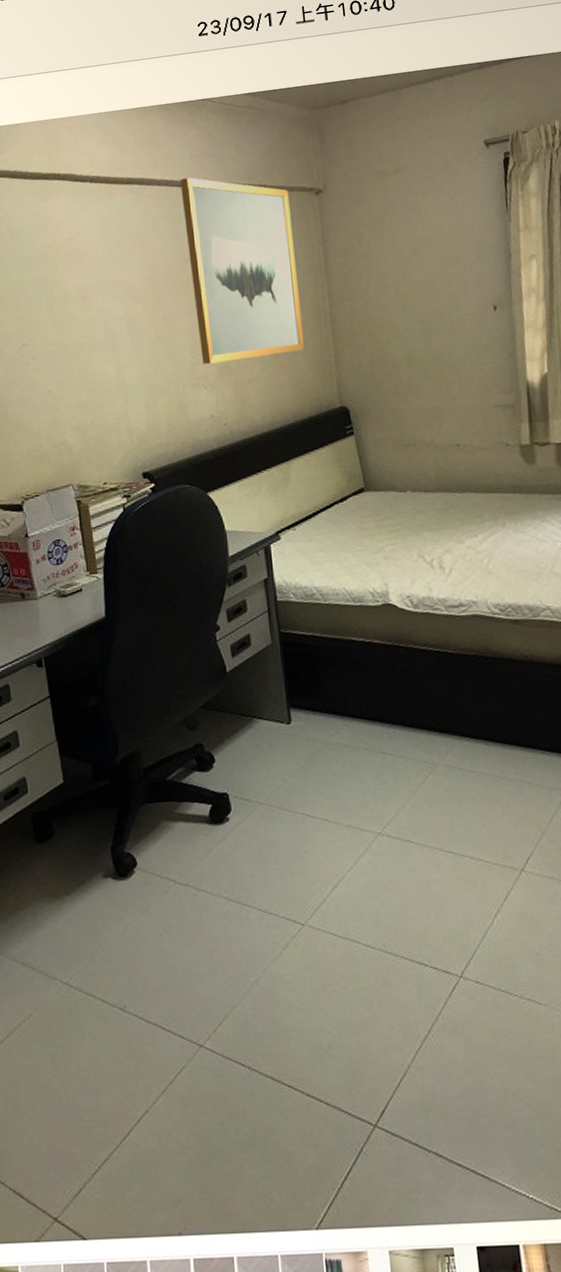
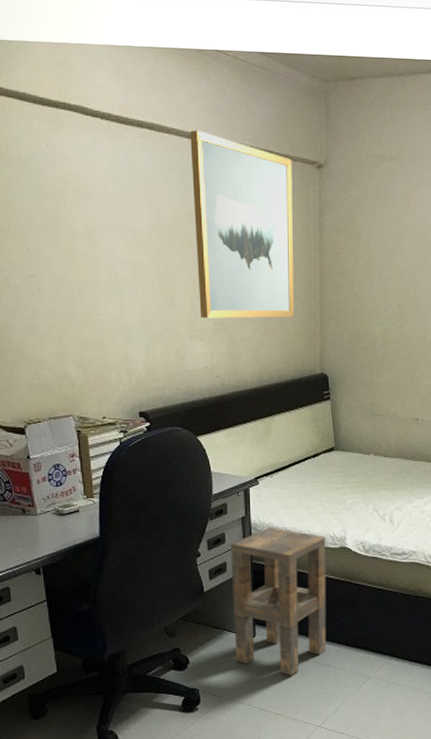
side table: none [253,588,379,770] -> present [231,527,326,676]

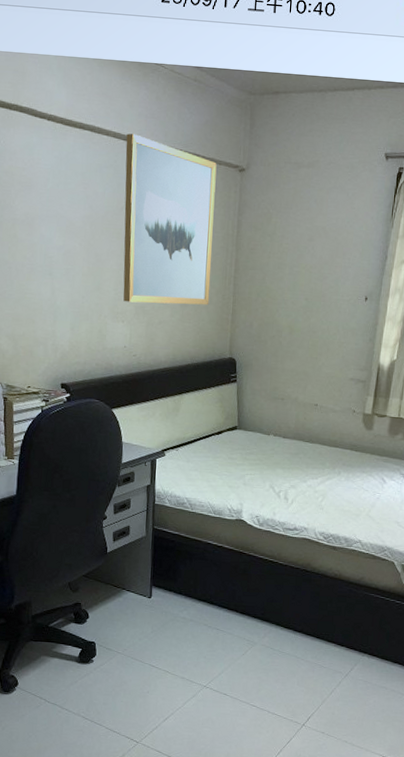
side table: present [231,527,326,676] -> none [132,496,224,637]

